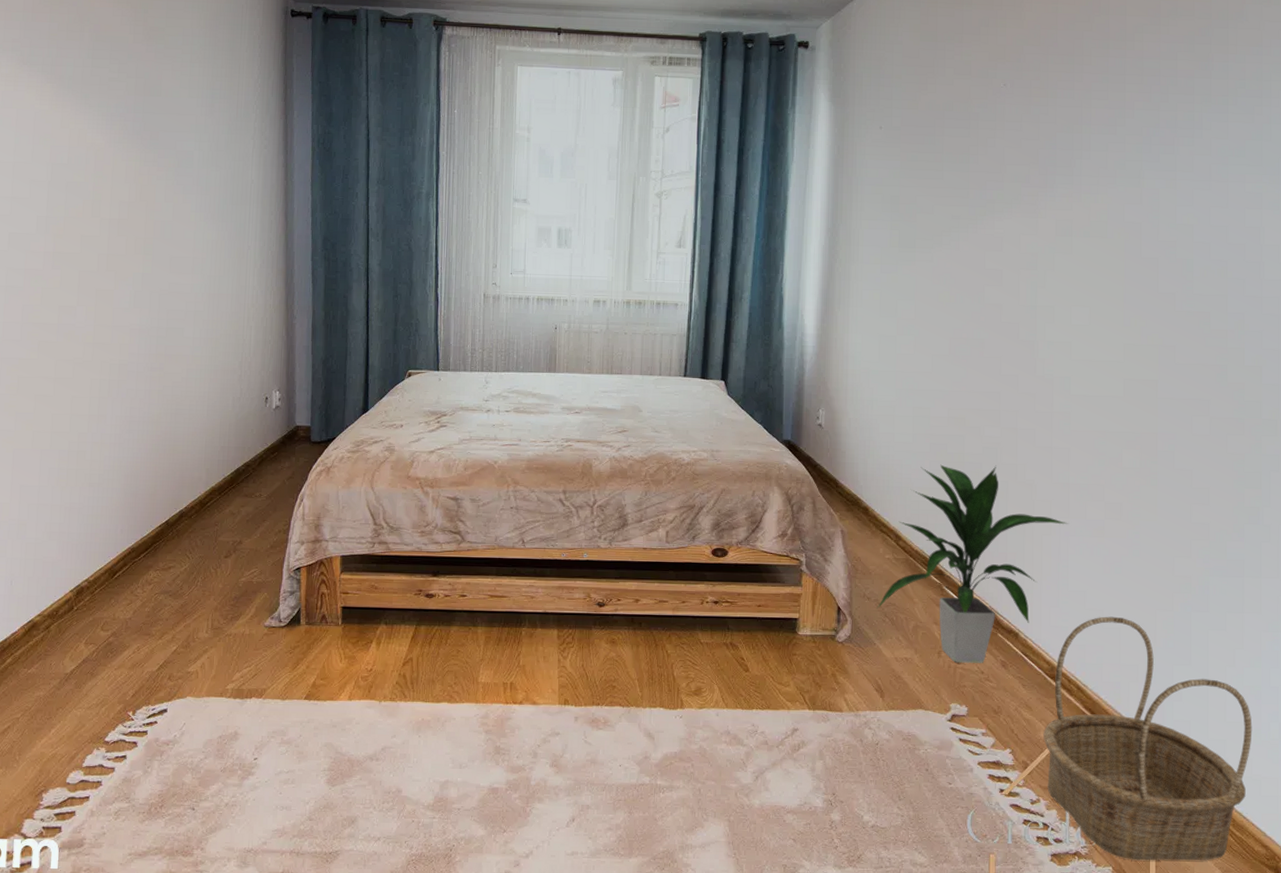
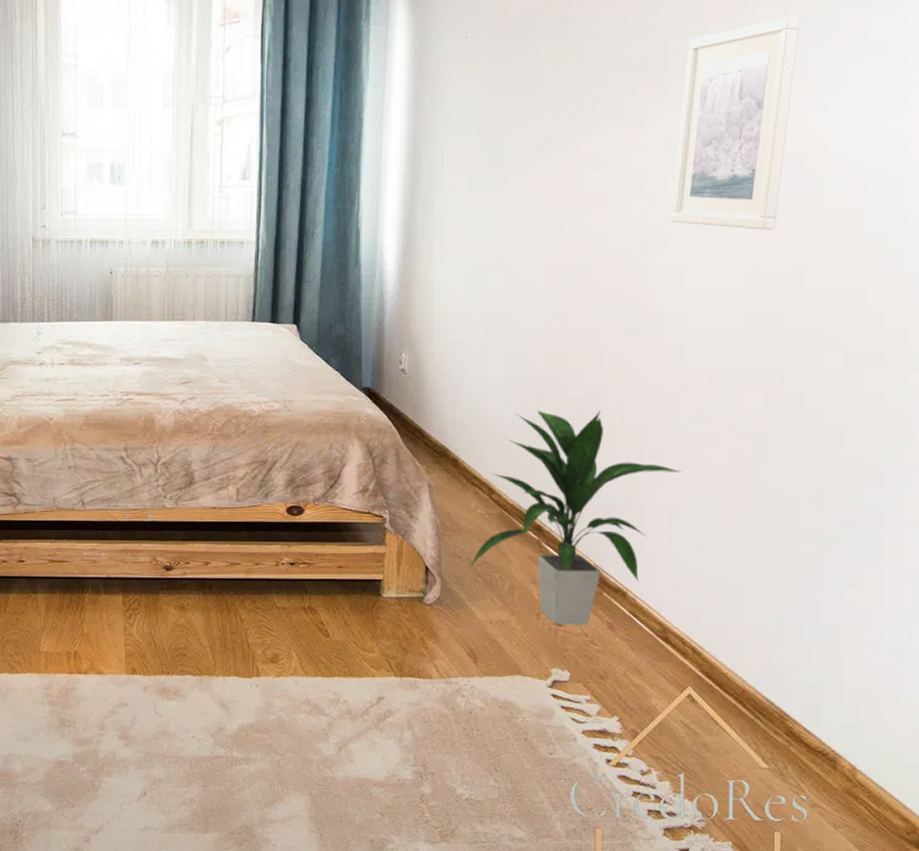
basket: present [1043,616,1252,861] -> none [655,572,892,835]
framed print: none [1059,121,1171,308] -> present [671,16,801,230]

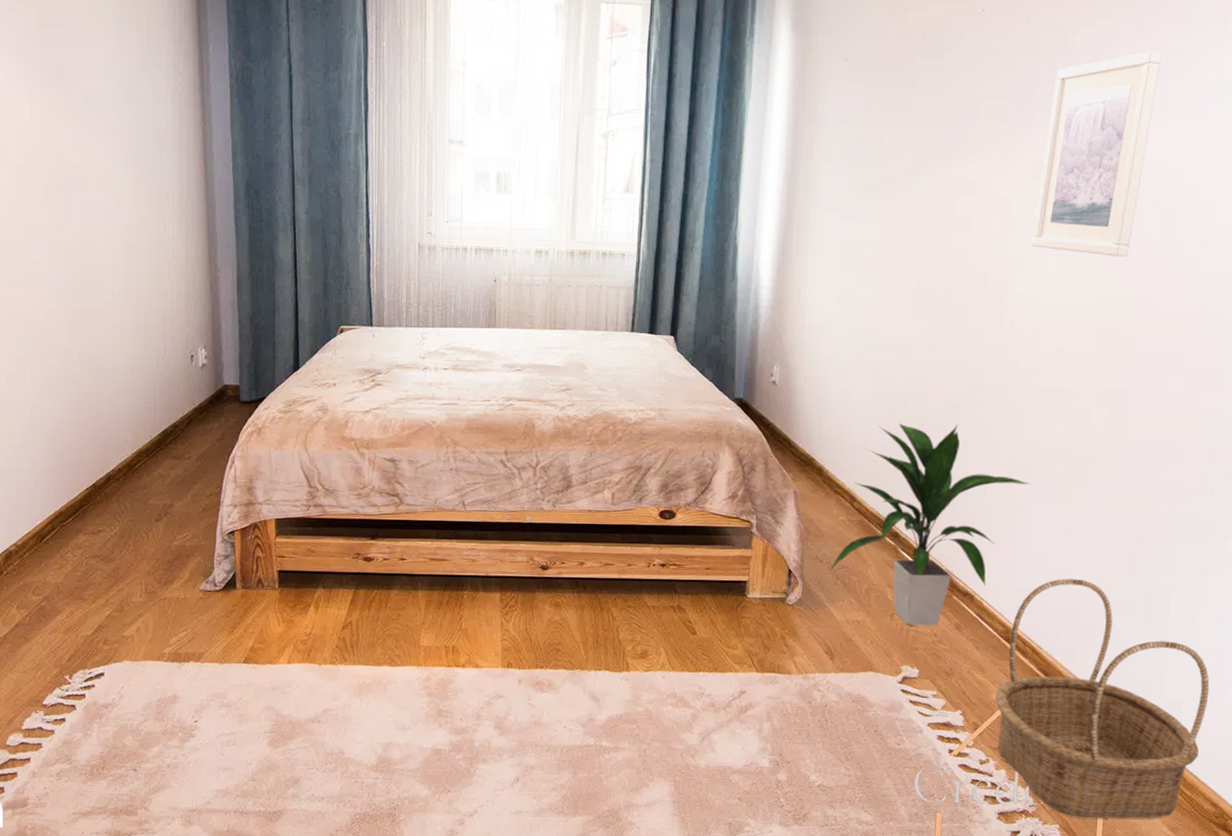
basket: none [655,572,892,835] -> present [995,578,1210,819]

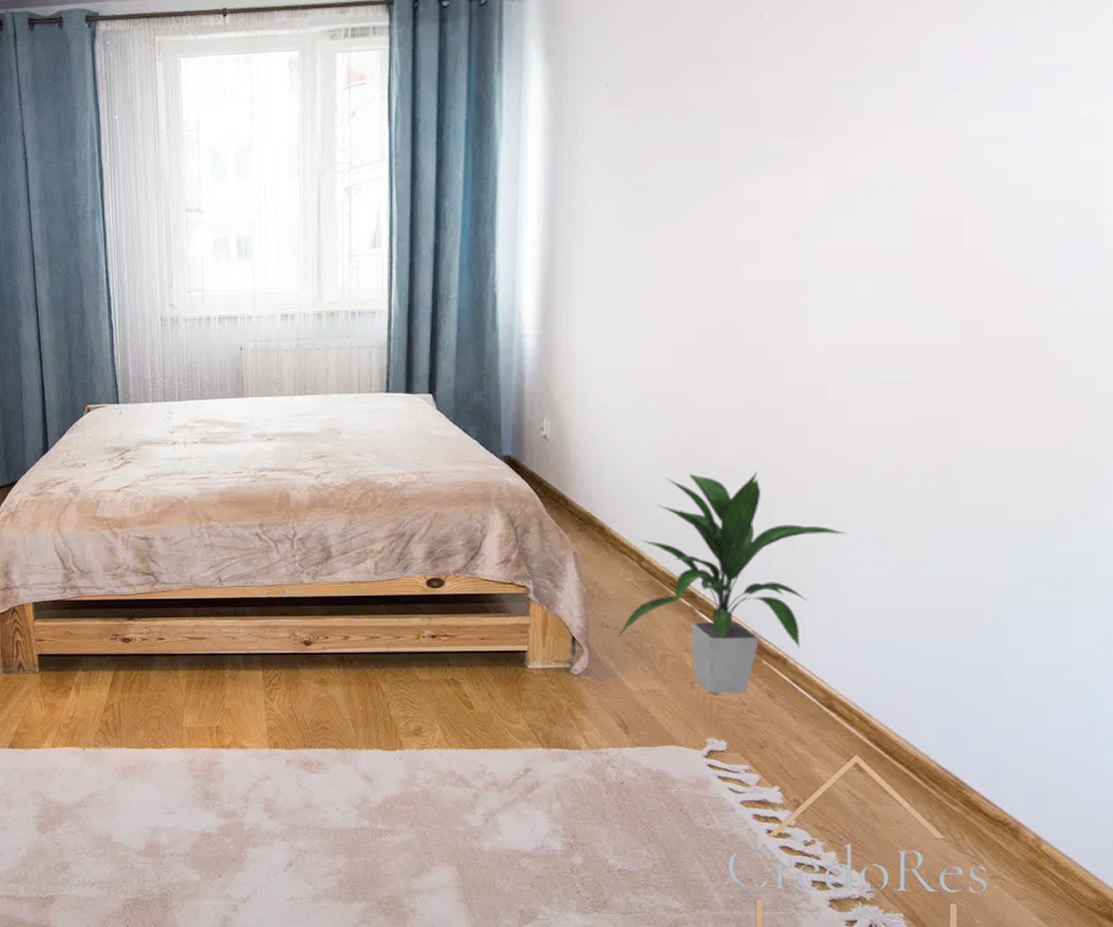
basket: present [995,578,1210,819] -> none [819,637,1081,907]
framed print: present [1032,50,1162,257] -> none [833,39,979,274]

